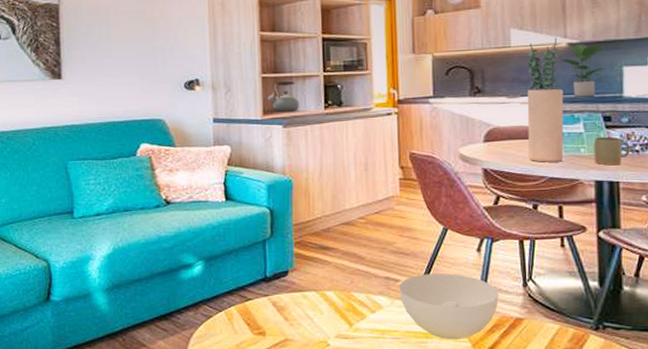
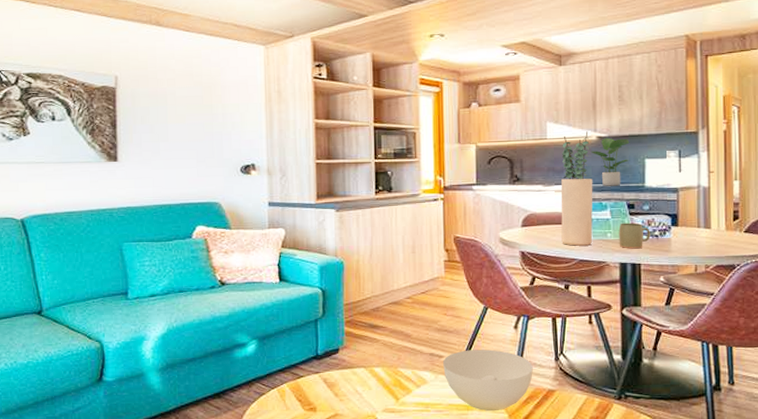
kettle: present [268,81,300,113] -> none [322,167,352,197]

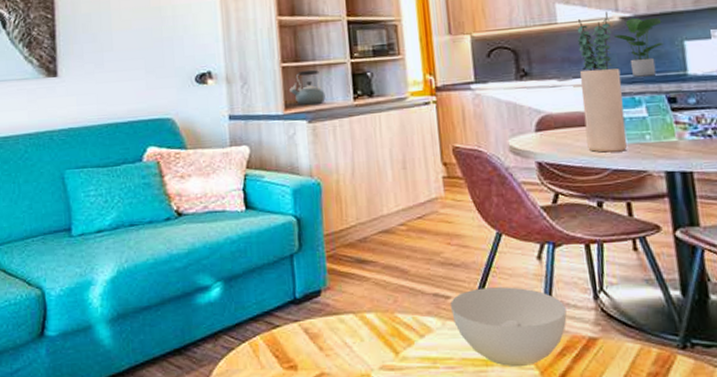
kettle: none [322,167,352,197] -> present [290,70,326,106]
mug: present [618,222,650,249] -> none [659,120,702,154]

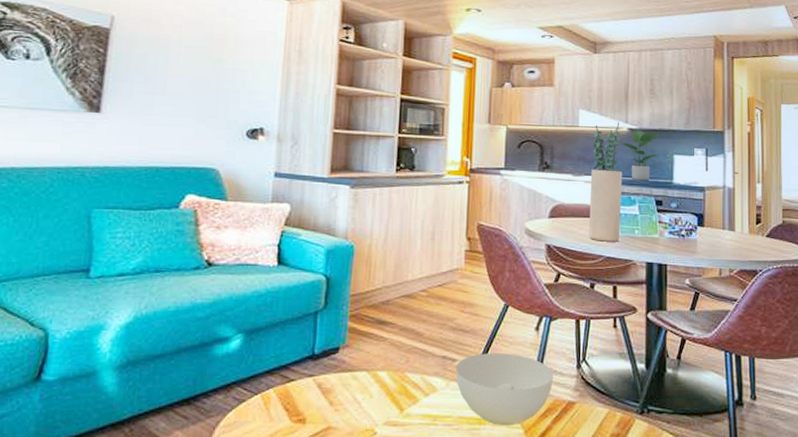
kettle: present [290,70,326,106] -> none [337,139,371,173]

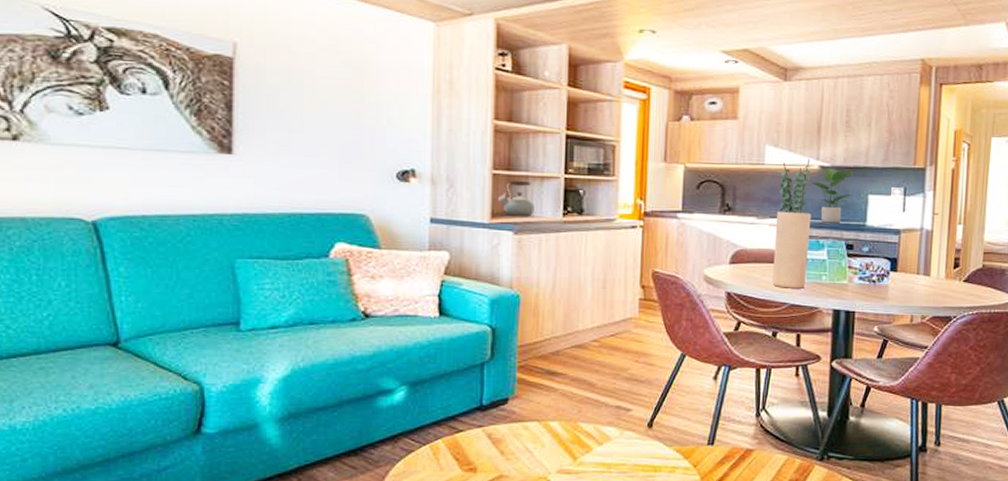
kettle: none [337,139,371,173] -> present [498,181,535,218]
decorative bowl: present [456,353,553,426] -> none [630,403,731,473]

